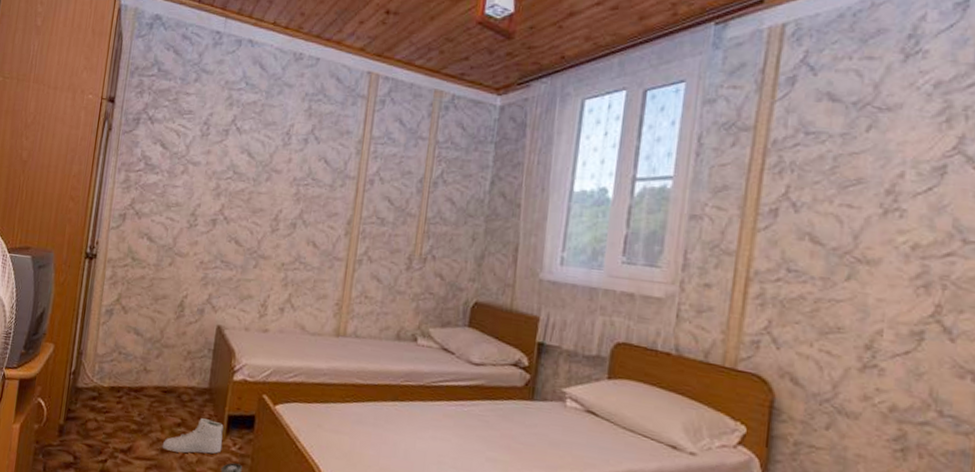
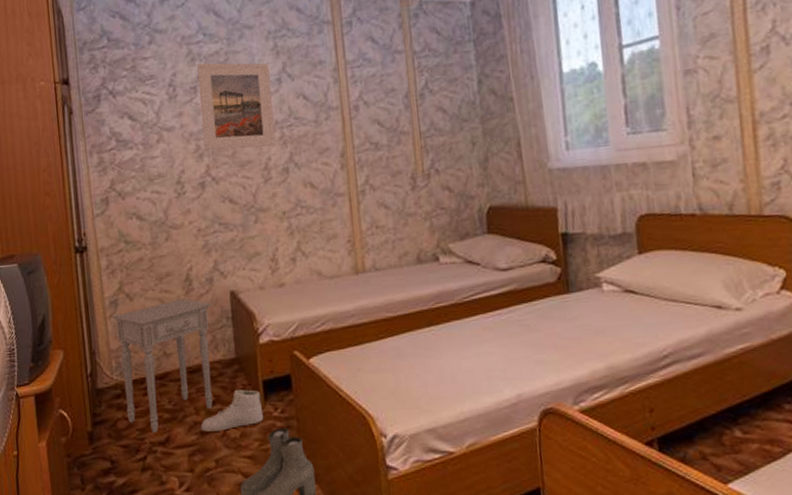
nightstand: none [98,321,198,440] -> present [113,298,213,433]
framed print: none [223,109,299,201] -> present [197,62,276,150]

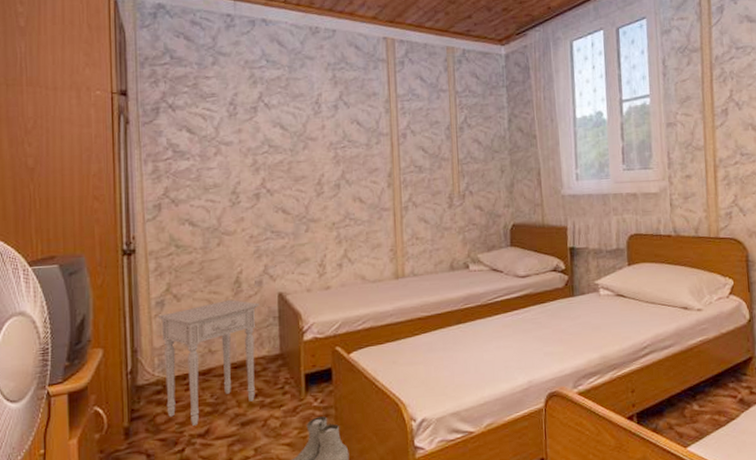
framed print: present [197,62,276,150] -> none [259,86,330,165]
sneaker: present [200,390,264,432] -> none [241,383,304,423]

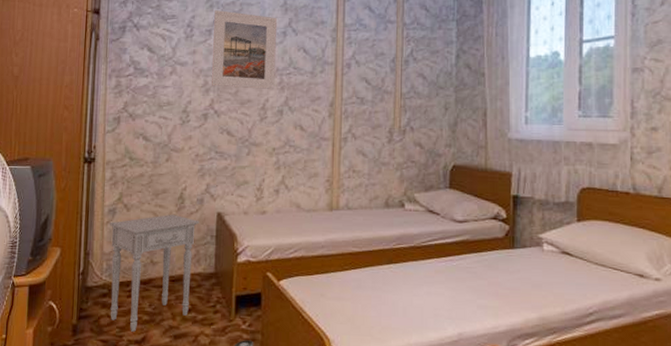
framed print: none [259,86,330,165] -> present [211,10,277,90]

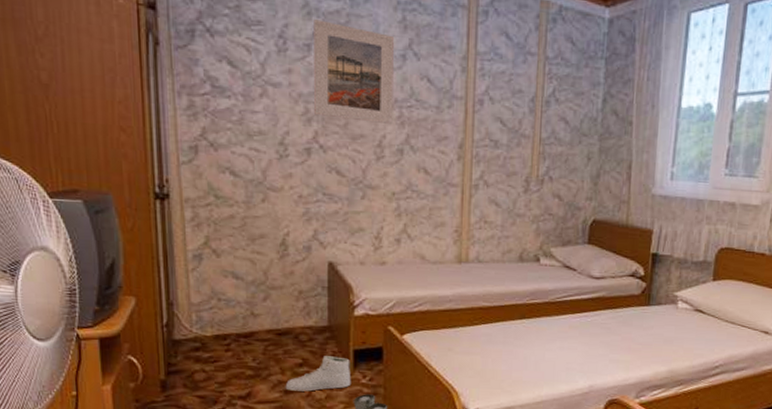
nightstand: present [110,214,199,332] -> none [196,262,307,387]
sneaker: none [175,301,233,337] -> present [285,356,351,392]

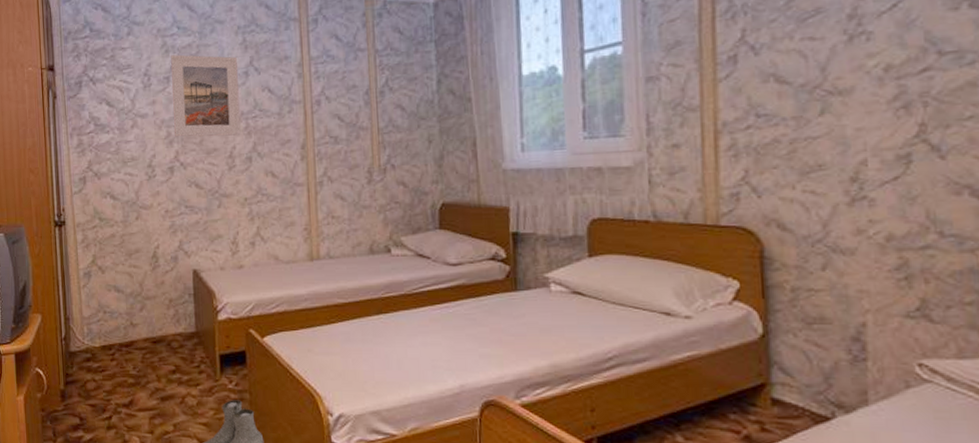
sneaker: present [285,356,351,392] -> none [161,362,219,398]

